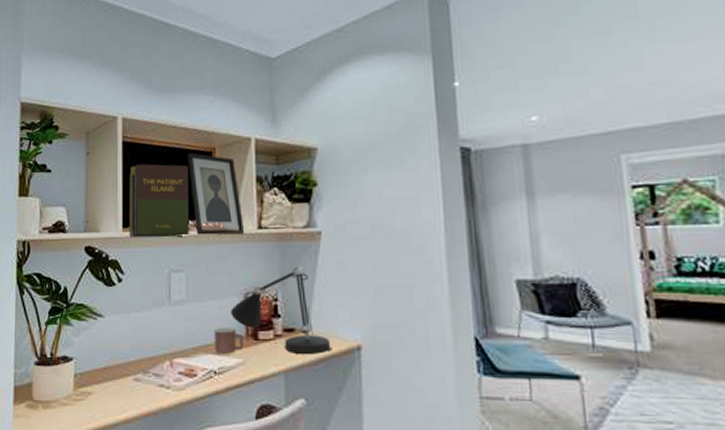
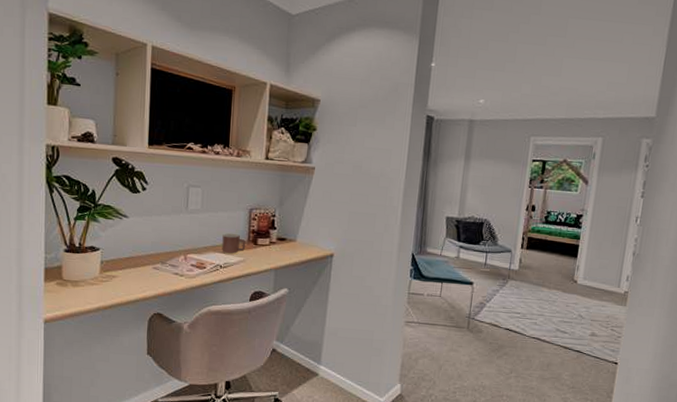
books: present [129,164,189,238] -> none [154,91,211,158]
picture frame: present [187,153,245,236] -> none [210,88,254,163]
desk lamp: present [231,267,333,355] -> none [237,193,313,258]

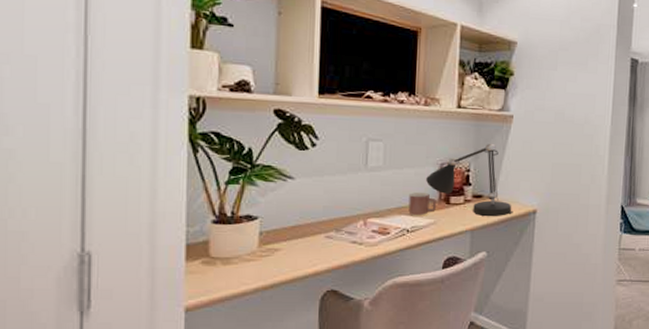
desk lamp: none [237,193,313,258] -> present [426,144,513,217]

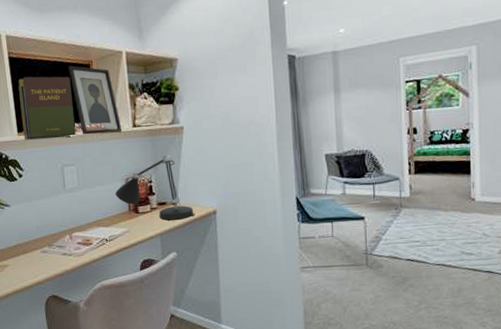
books: none [325,32,393,108] -> present [18,76,76,140]
picture frame: none [391,29,445,113] -> present [68,65,123,135]
mug: present [408,193,436,216] -> none [103,206,127,227]

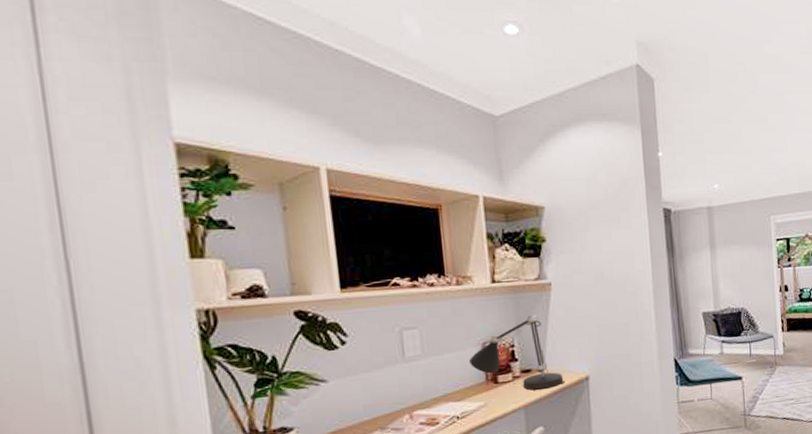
books: present [18,76,76,140] -> none [342,220,420,298]
picture frame: present [68,65,123,135] -> none [410,209,479,292]

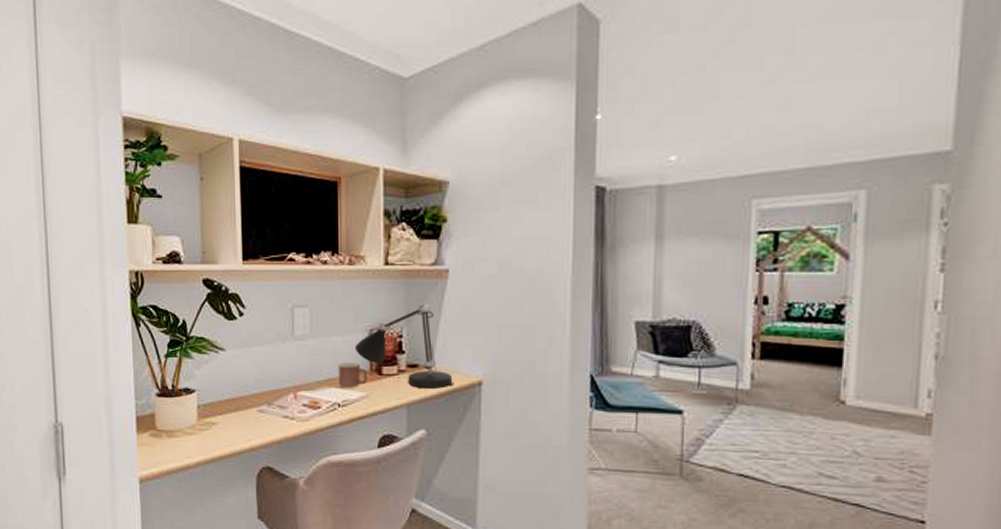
mug: none [454,375,484,402] -> present [338,363,367,389]

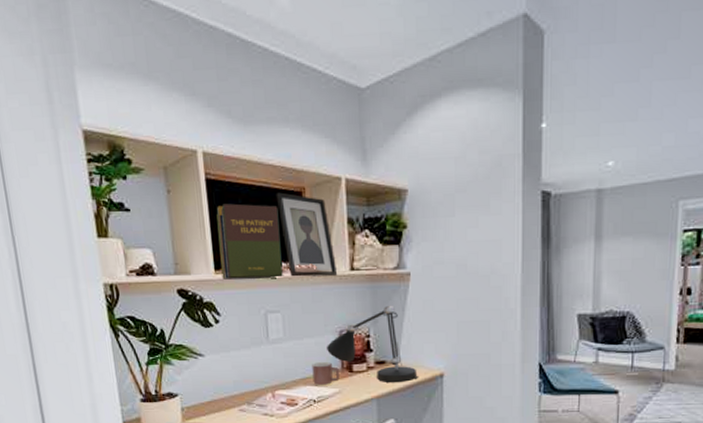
books: none [248,192,313,272] -> present [216,203,283,280]
picture frame: none [310,182,371,271] -> present [276,192,338,277]

